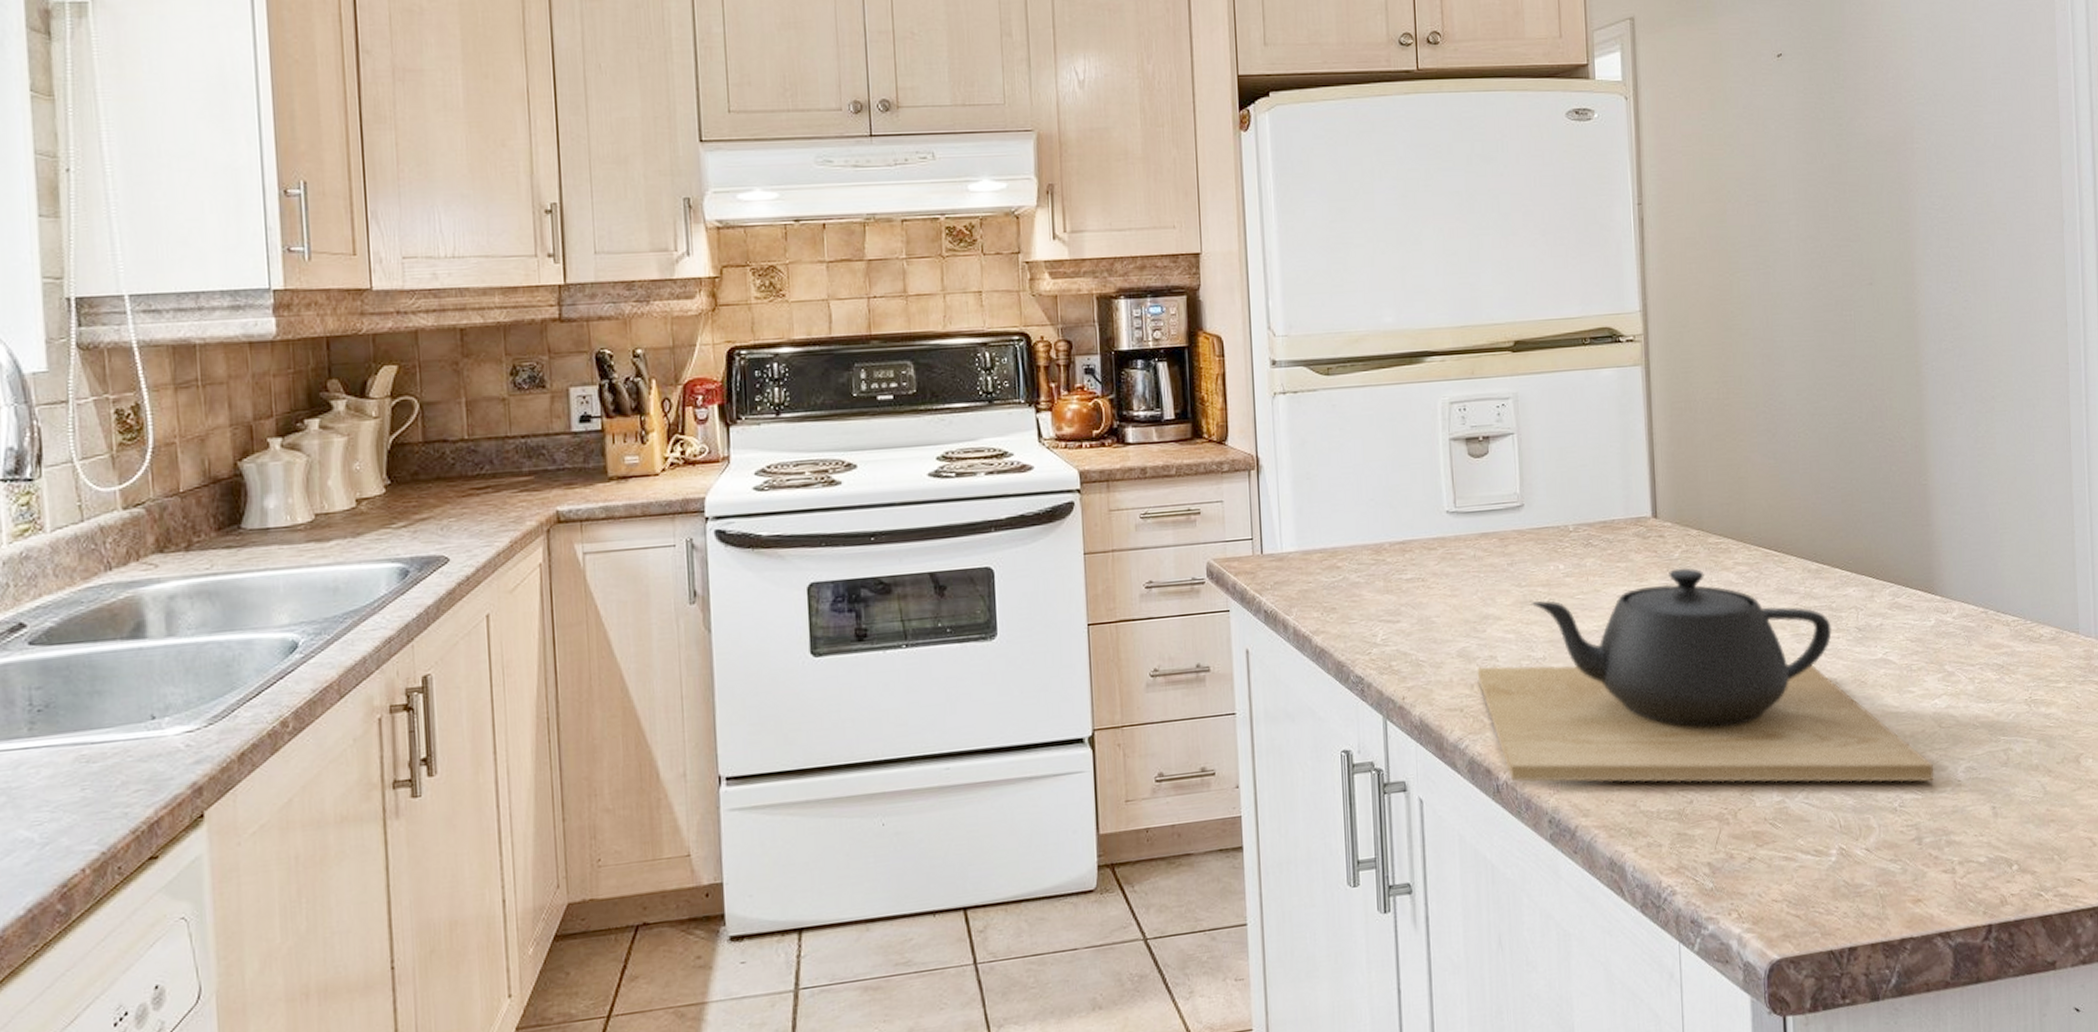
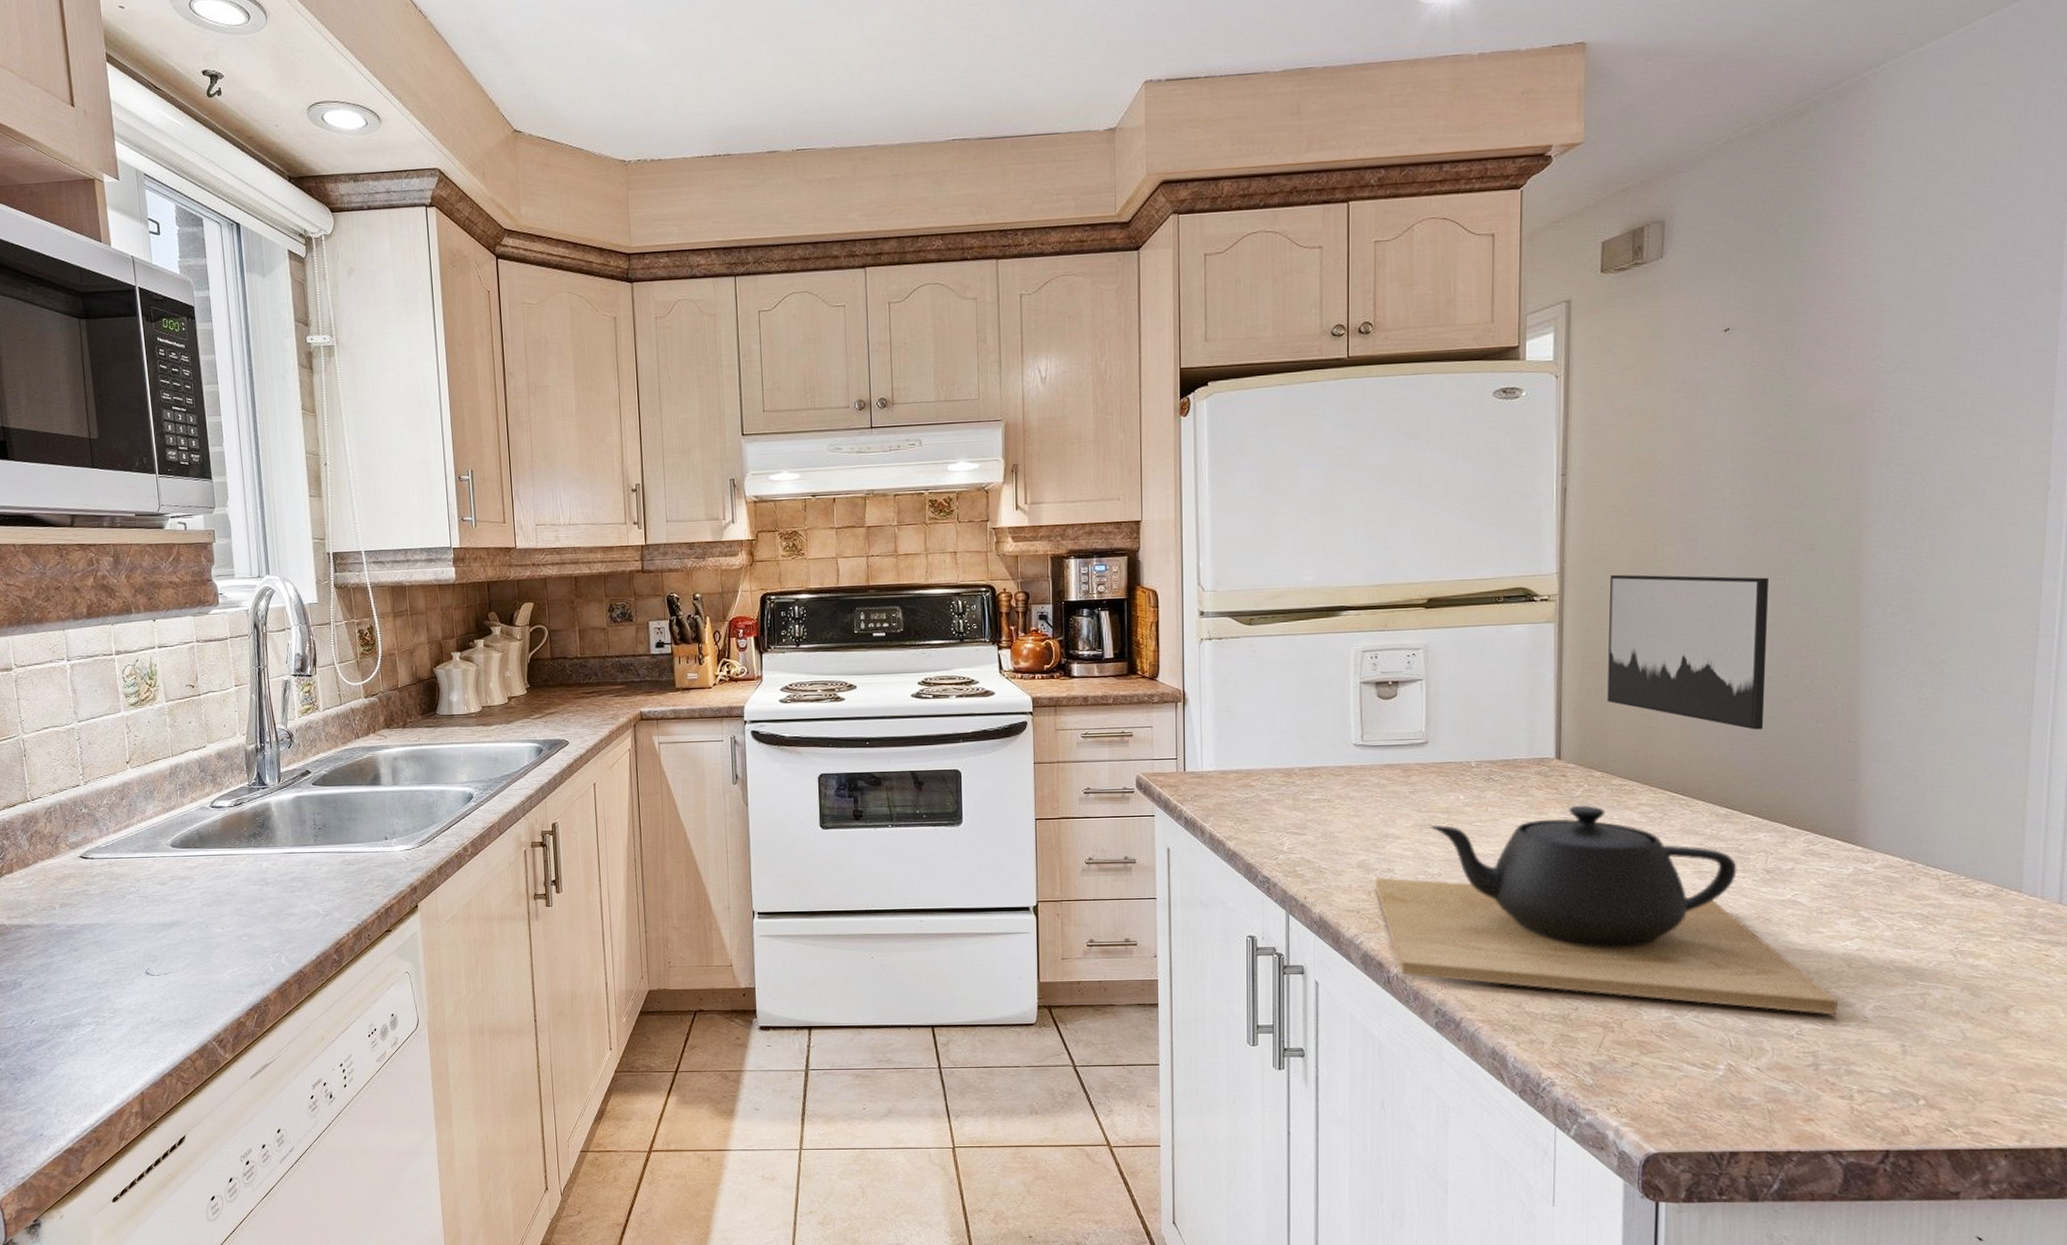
wall art: none [1691,311,1844,476] -> present [1607,574,1768,730]

